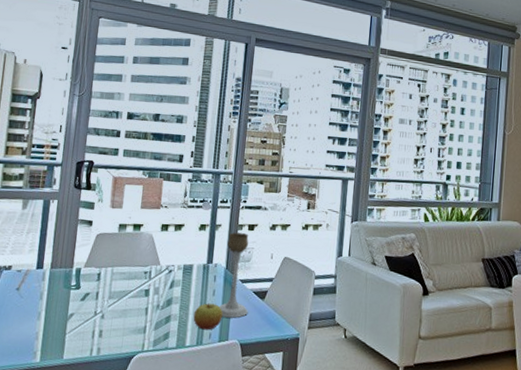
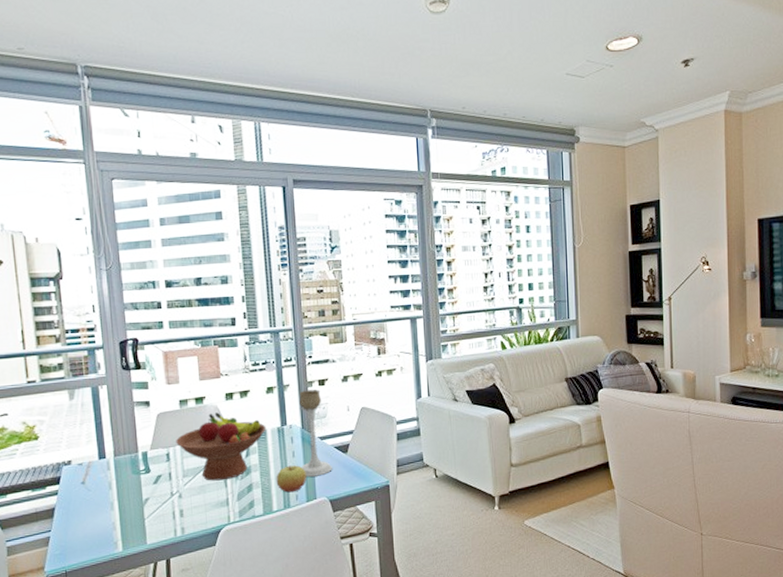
fruit bowl: none [109,240,194,308] -> present [176,412,267,481]

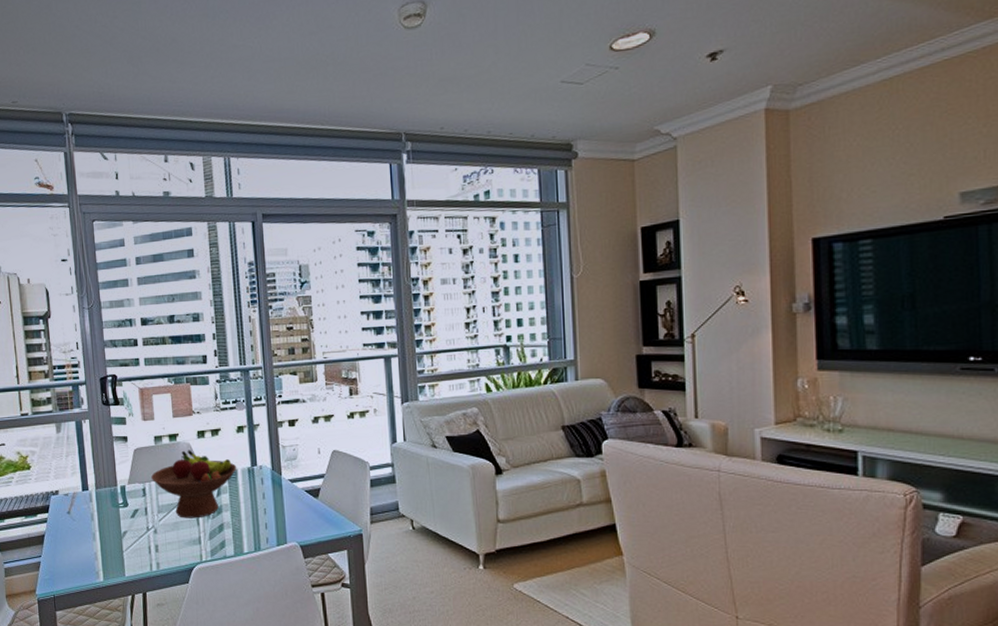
apple: present [276,465,306,493] -> none [246,507,277,535]
candle holder: present [299,389,332,477] -> none [269,430,303,520]

